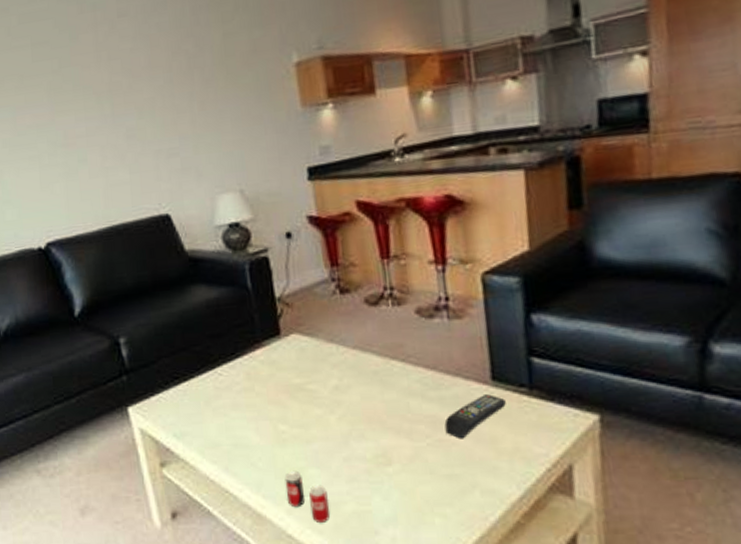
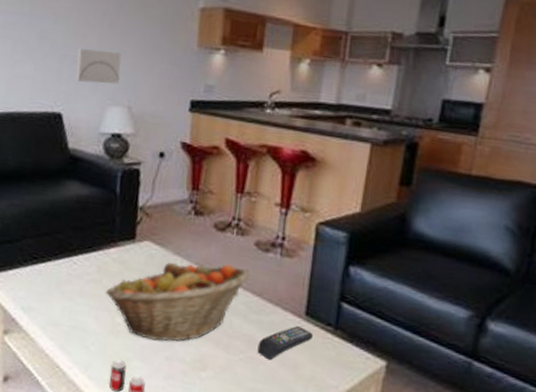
wall art: none [172,132,224,175] -> present [76,49,122,84]
fruit basket: none [260,341,419,442] -> present [105,262,251,341]

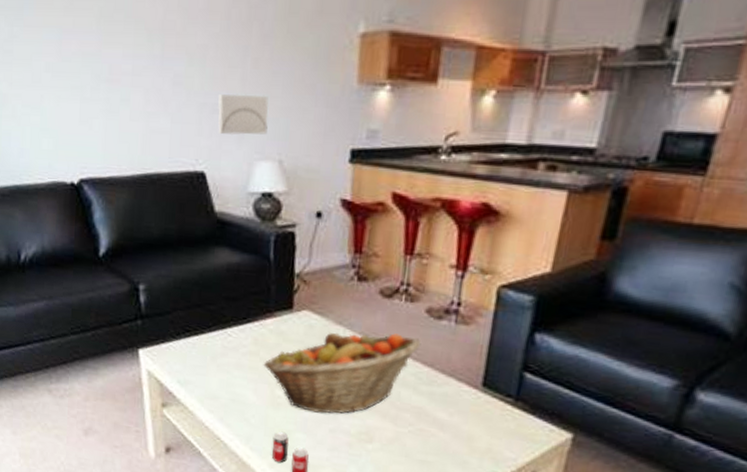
remote control: present [257,326,313,361] -> none [428,397,490,433]

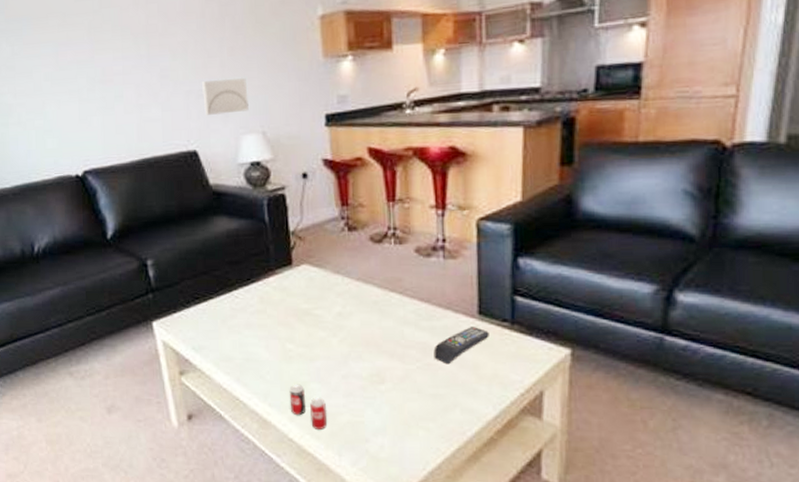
fruit basket: present [263,332,421,414] -> none [271,275,416,361]
remote control: none [428,397,490,433] -> present [433,327,489,365]

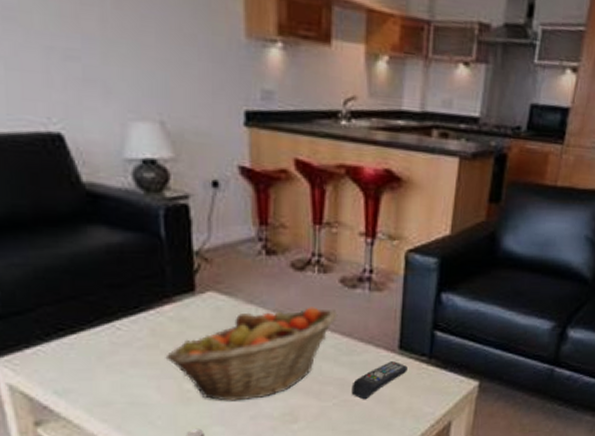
wall art: present [202,77,249,115] -> none [71,37,141,90]
fruit basket: none [271,275,416,361] -> present [165,307,338,401]

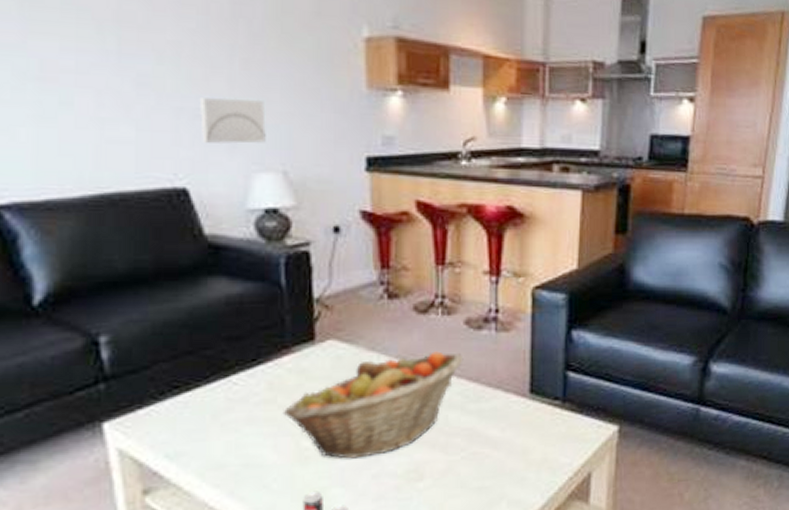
wall art: none [71,37,141,90] -> present [200,97,266,144]
remote control: present [351,361,408,400] -> none [481,407,540,452]

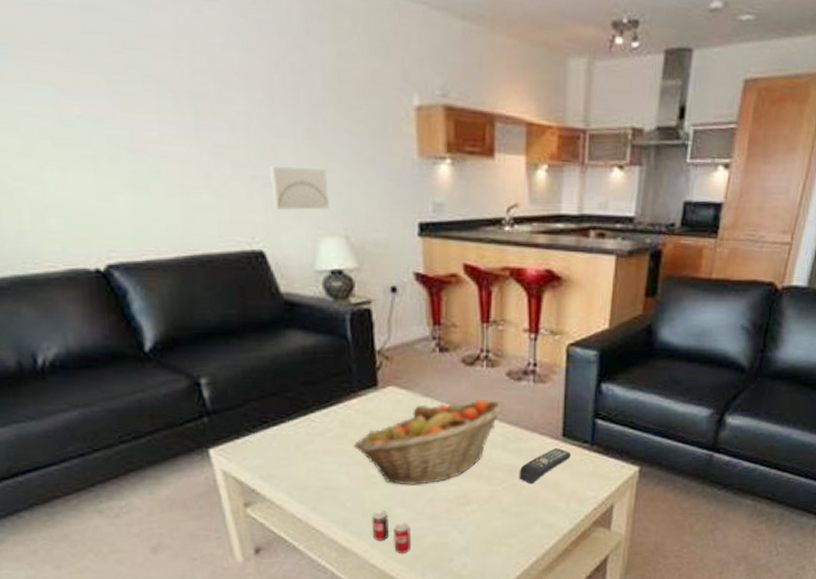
remote control: none [481,407,540,452] -> present [519,448,571,484]

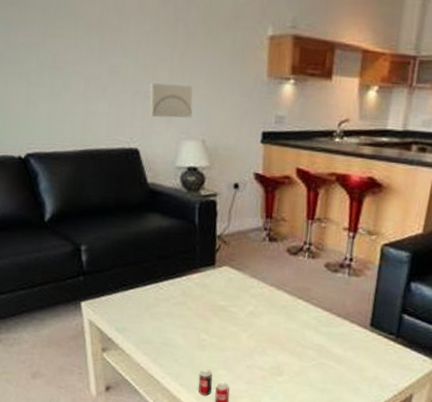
fruit basket: present [353,398,505,485] -> none [190,284,321,353]
remote control: present [519,448,571,484] -> none [327,336,377,365]

